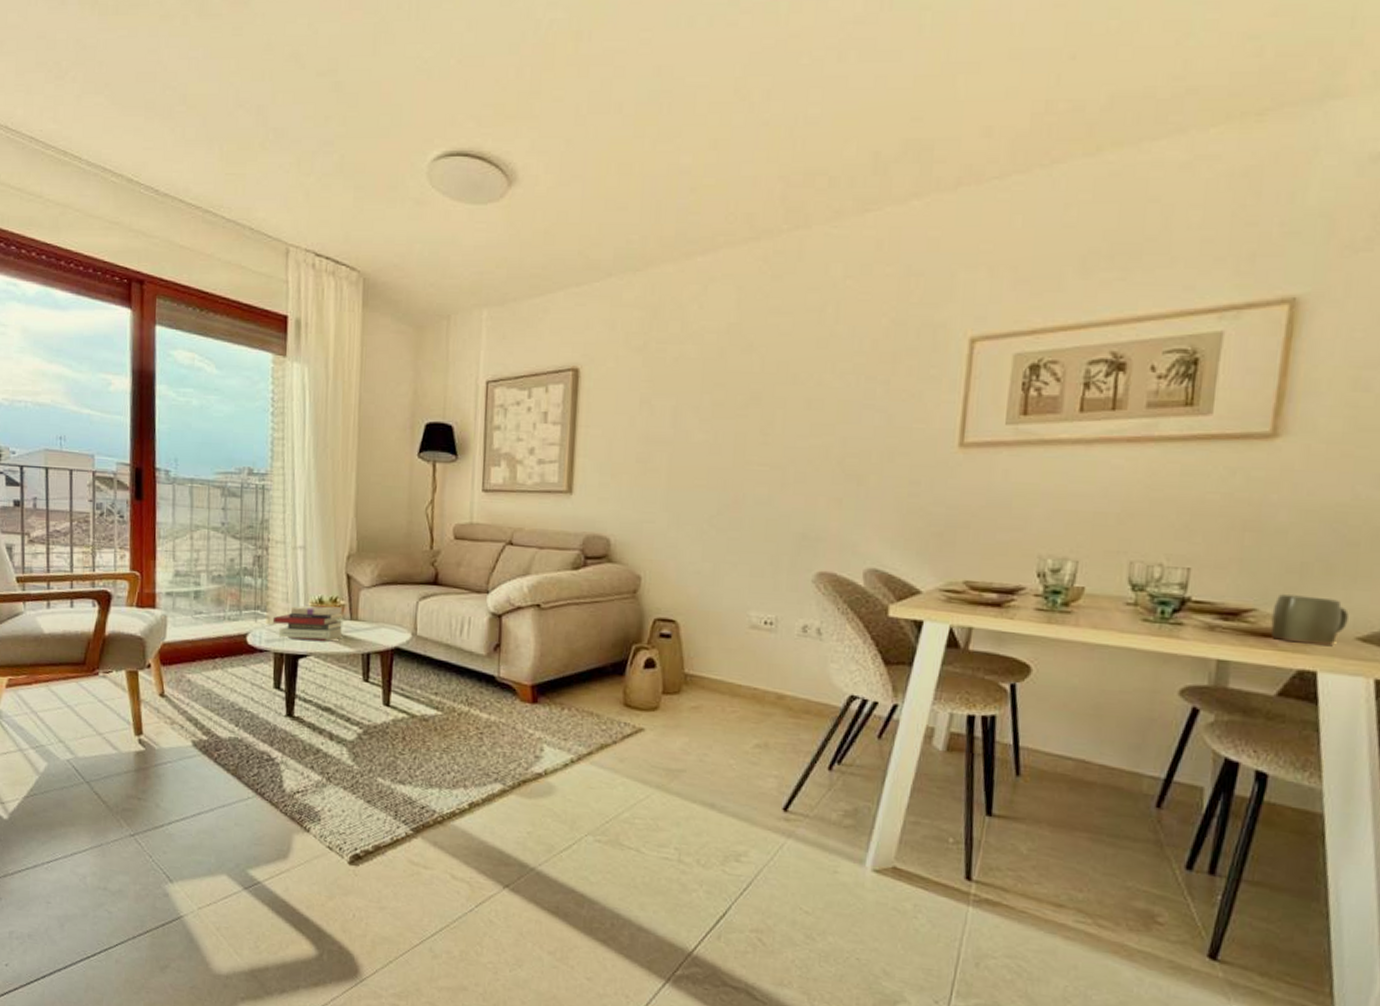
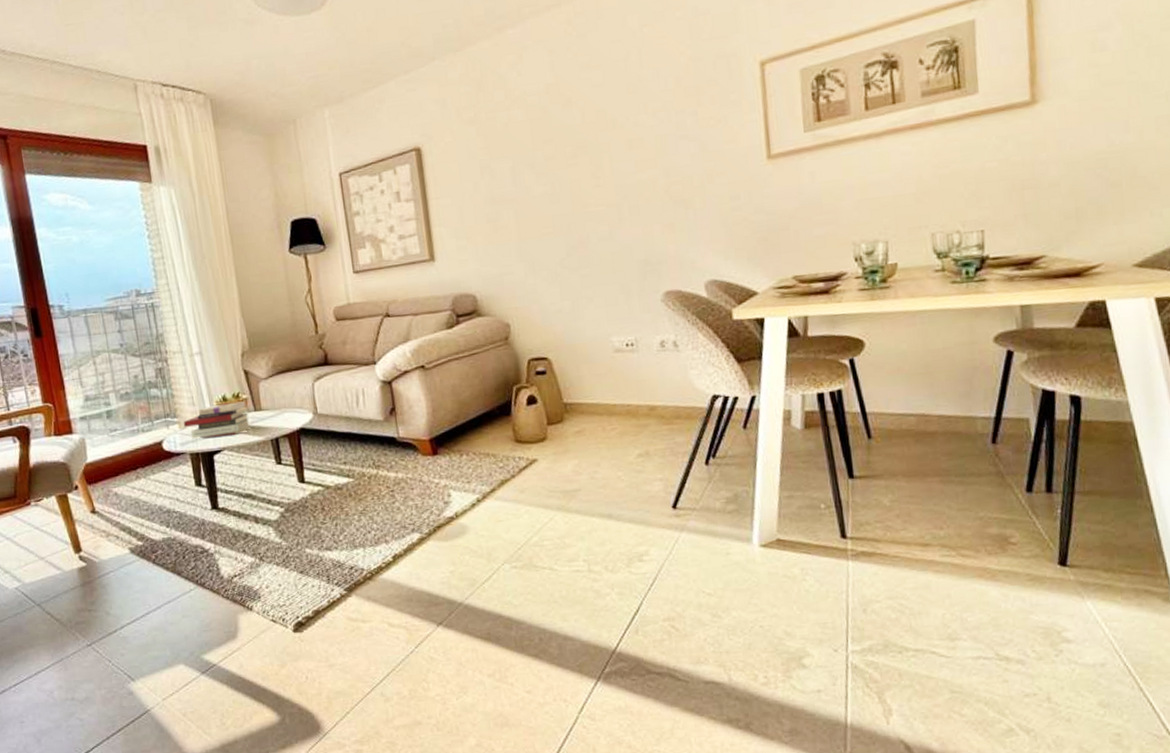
mug: present [1270,594,1349,645] -> none [1059,235,1124,279]

